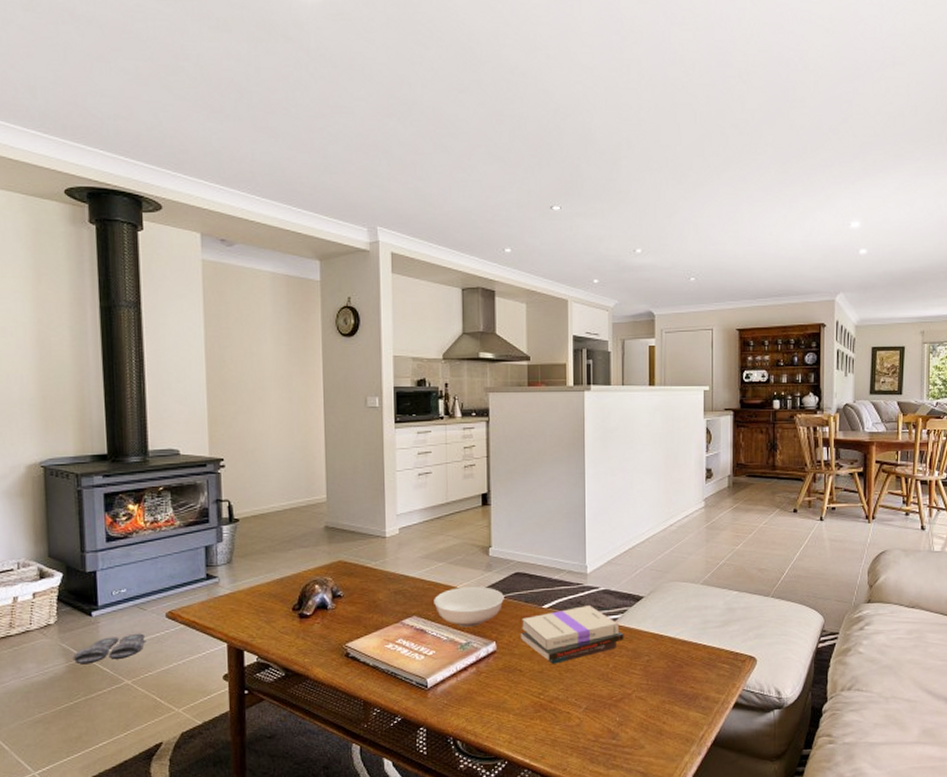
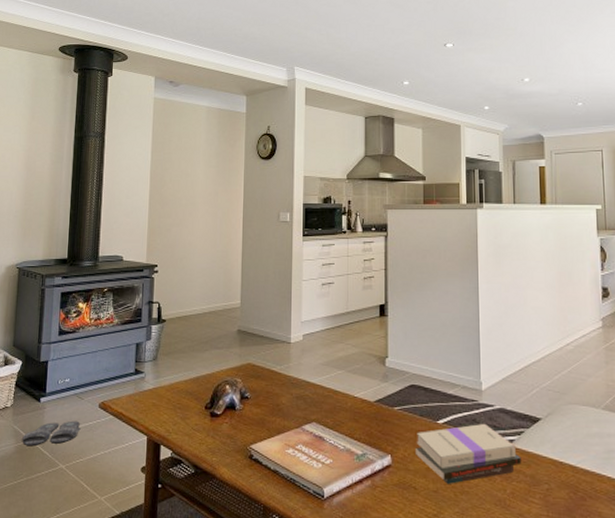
bowl: present [434,586,504,628] -> none [333,395,399,438]

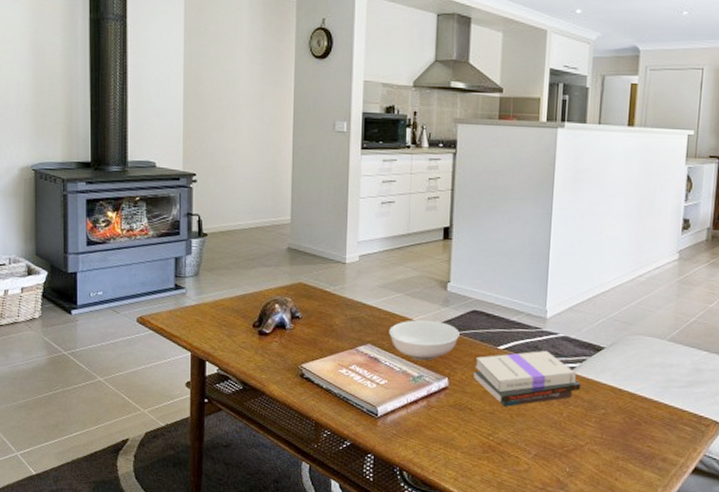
slippers: present [22,420,81,447] -> none [55,334,118,359]
bowl: none [333,395,399,438] -> present [389,319,460,361]

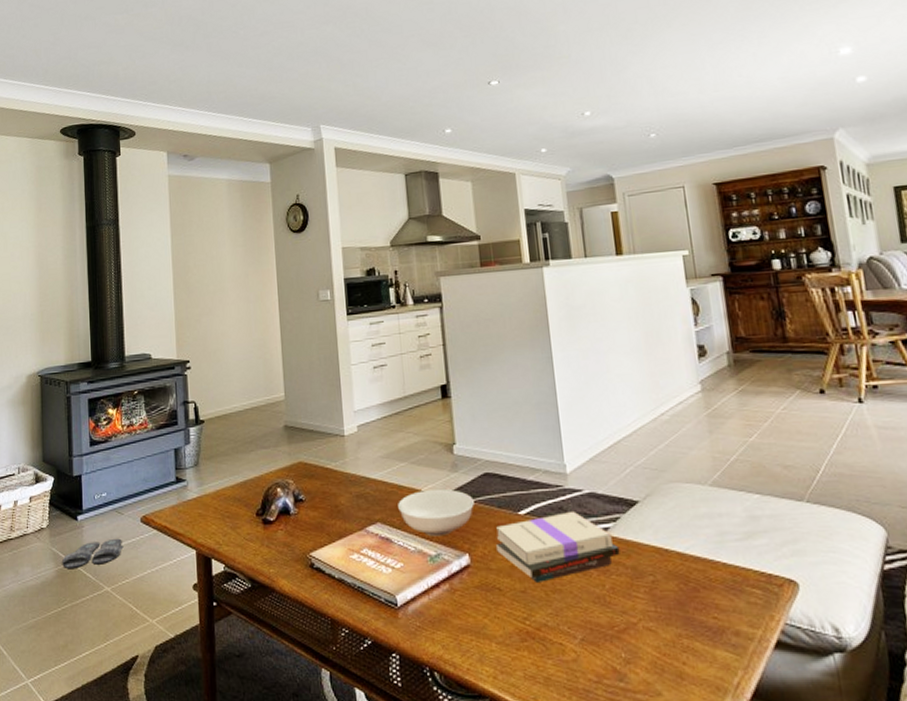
slippers: none [55,334,118,359] -> present [62,538,124,570]

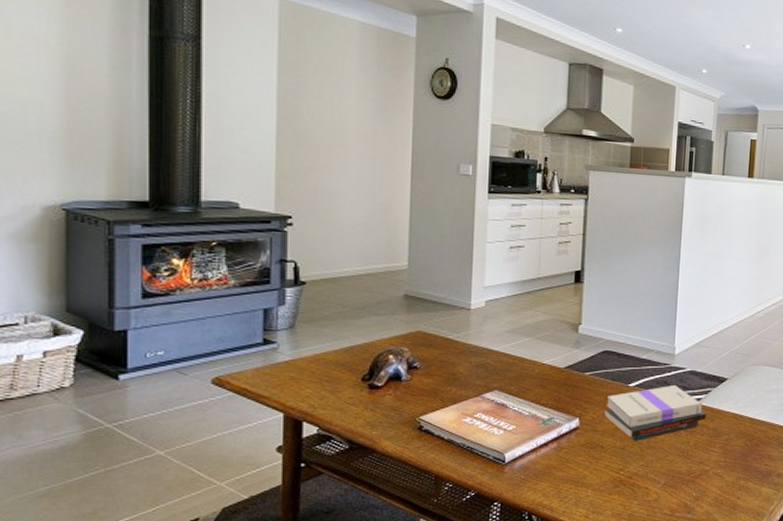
slippers: present [62,538,124,570] -> none [93,400,186,433]
bowl: present [398,488,474,537] -> none [517,362,591,403]

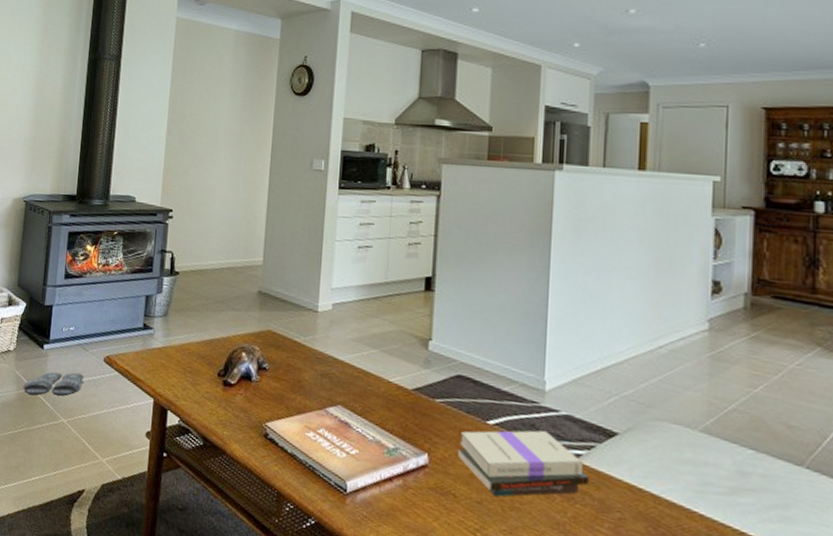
slippers: none [93,400,186,433] -> present [24,372,84,396]

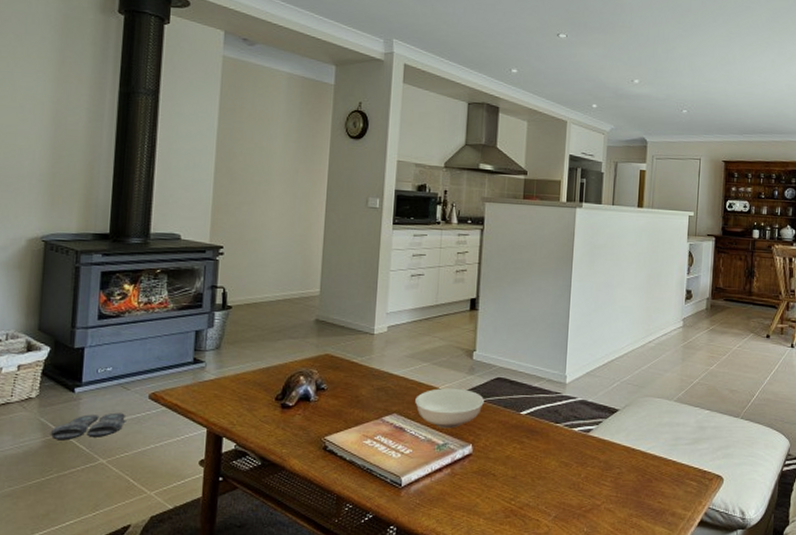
bowl: none [362,381,442,431] -> present [415,387,484,429]
books: present [458,430,589,497] -> none [497,414,598,470]

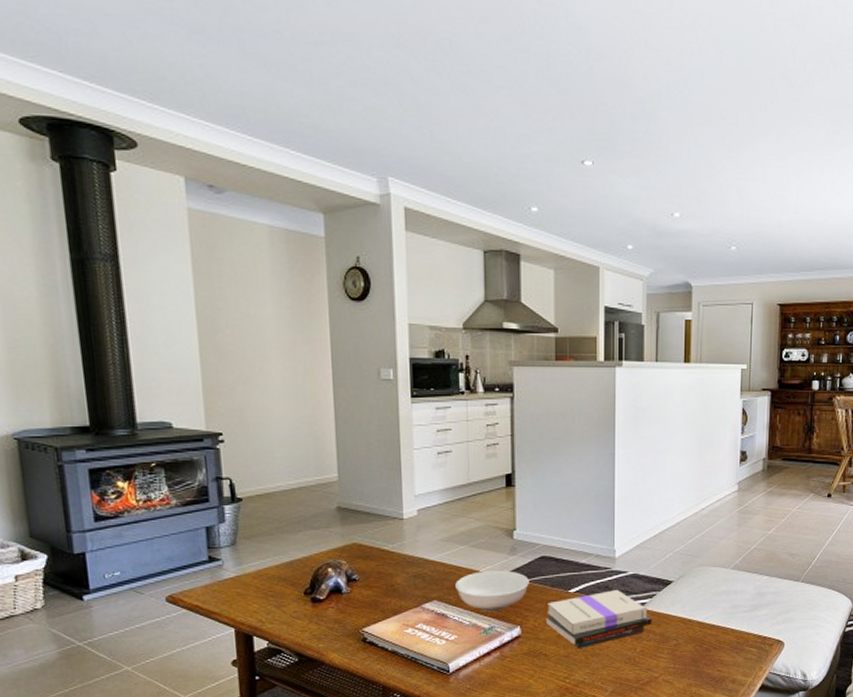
slippers: present [51,412,126,441] -> none [66,618,146,651]
books: none [497,414,598,470] -> present [546,589,652,648]

